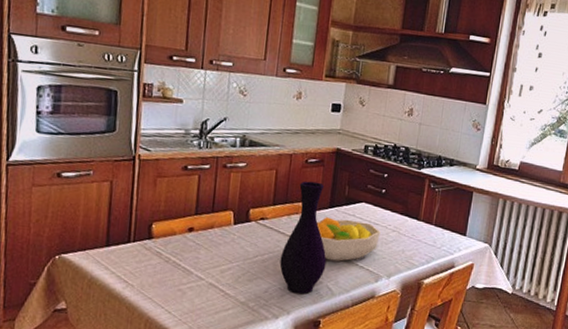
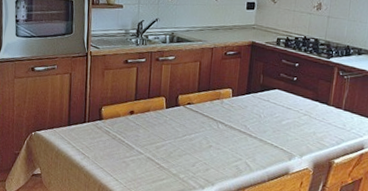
vase: present [279,181,327,295] -> none [204,71,245,169]
fruit bowl: present [316,217,381,262] -> none [235,102,293,142]

